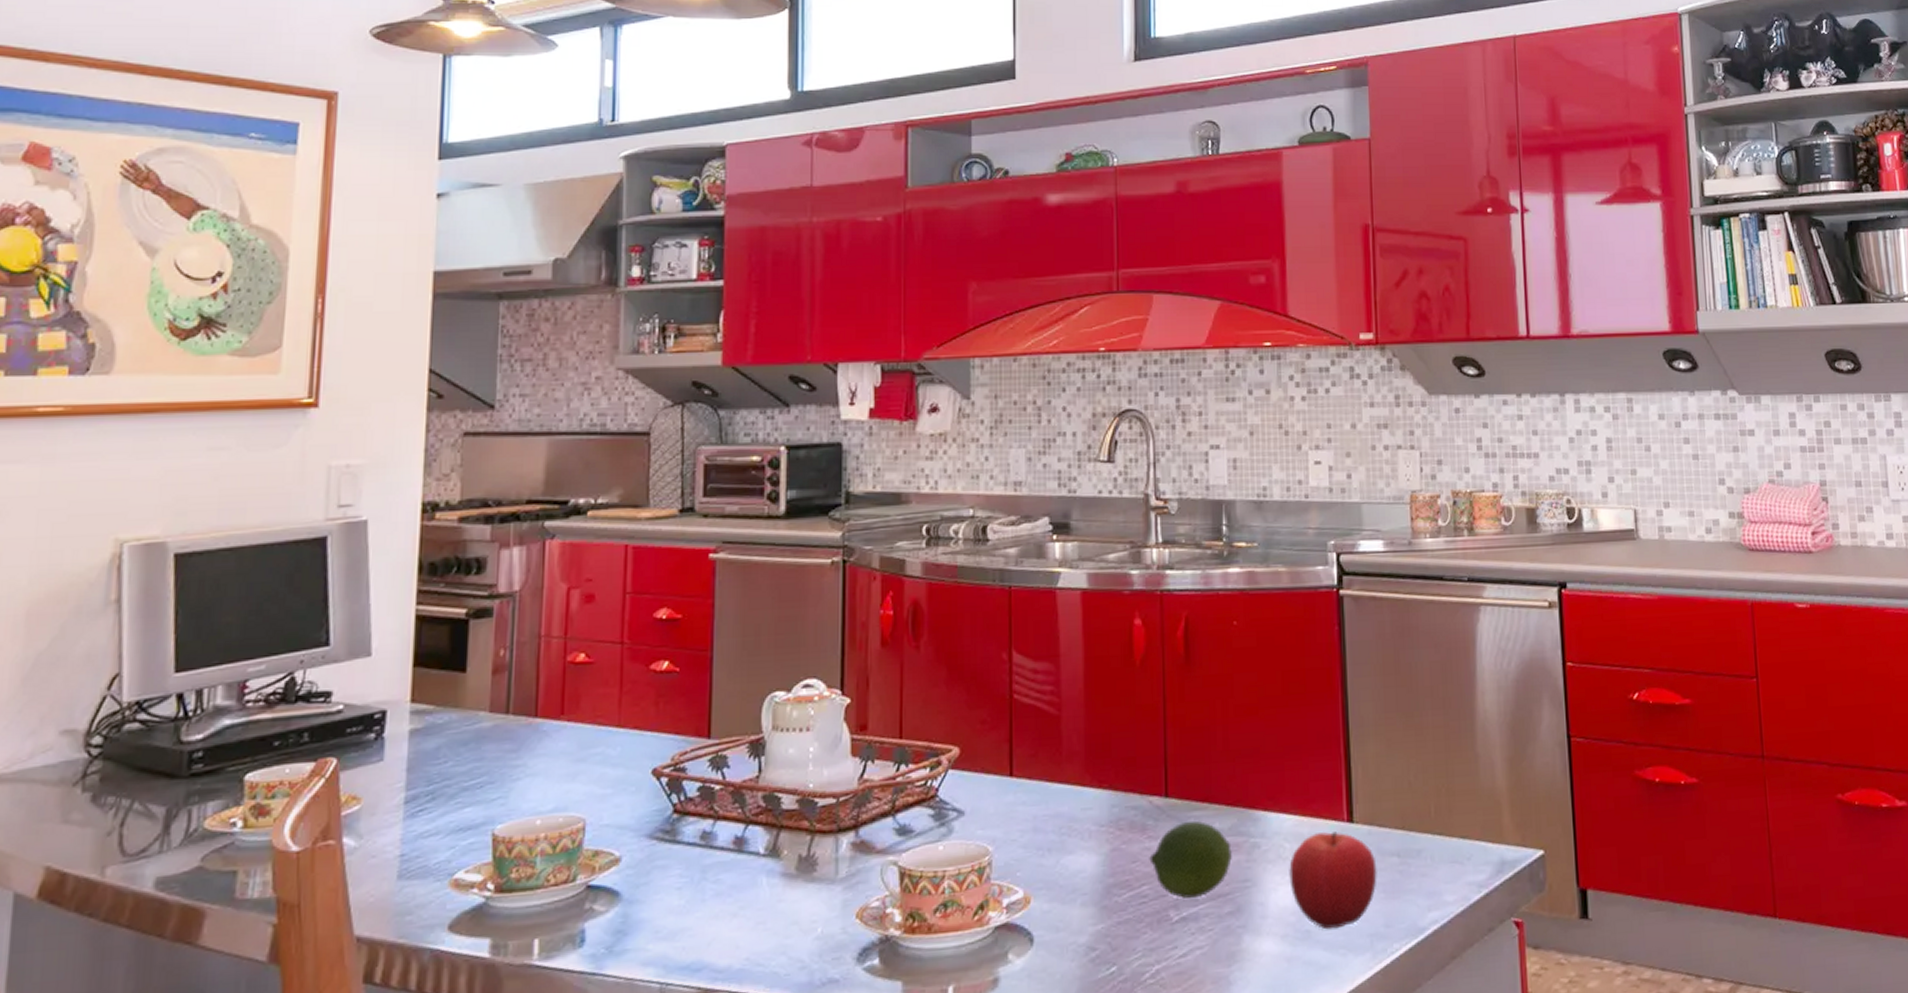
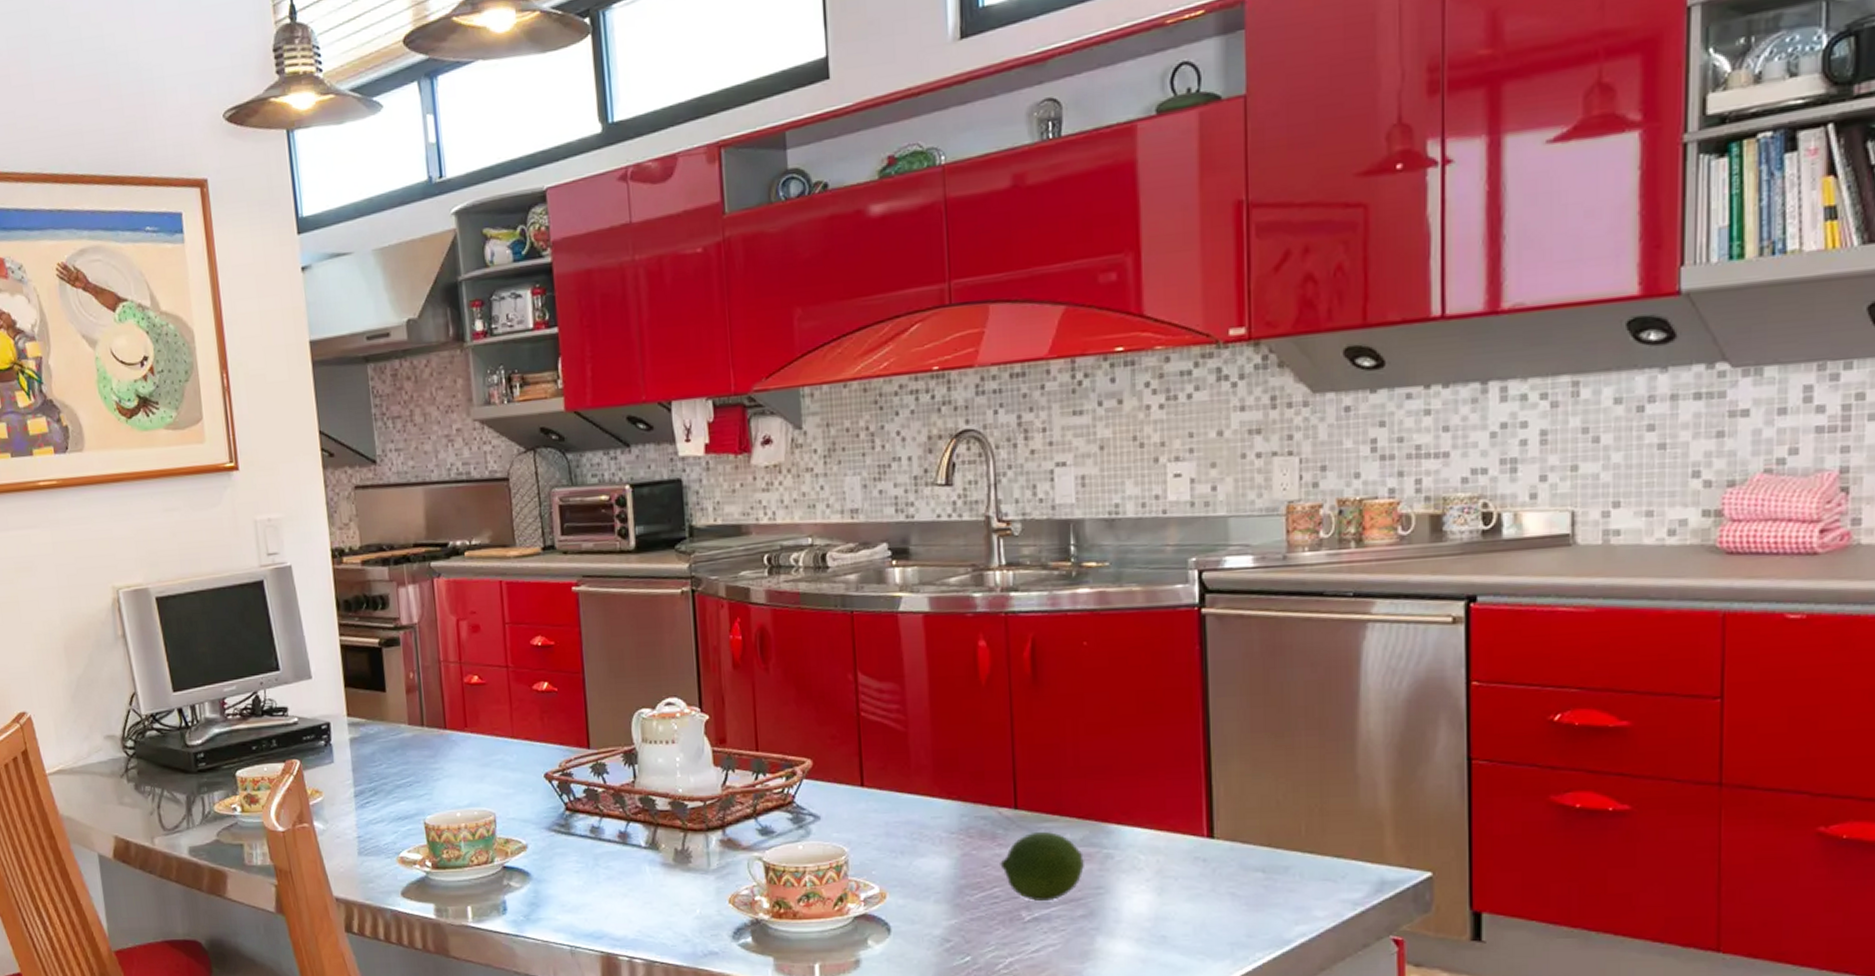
fruit: present [1289,831,1377,930] -> none [1144,846,1239,936]

